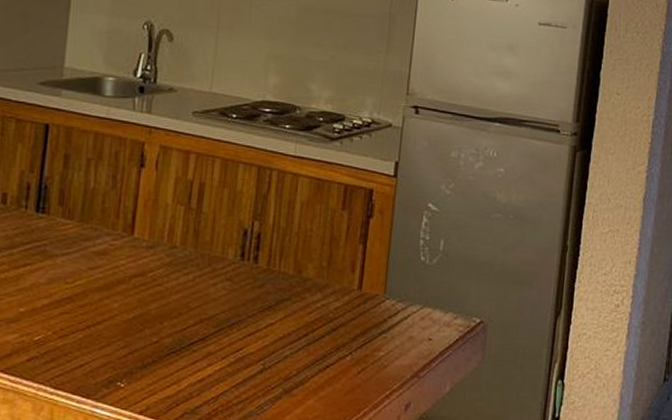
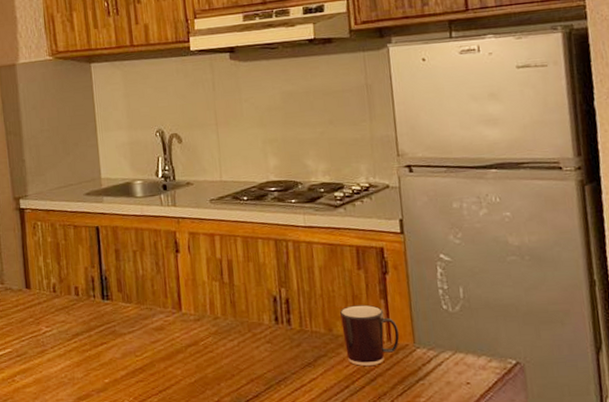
mug: none [312,248,372,315] -> present [339,304,400,367]

